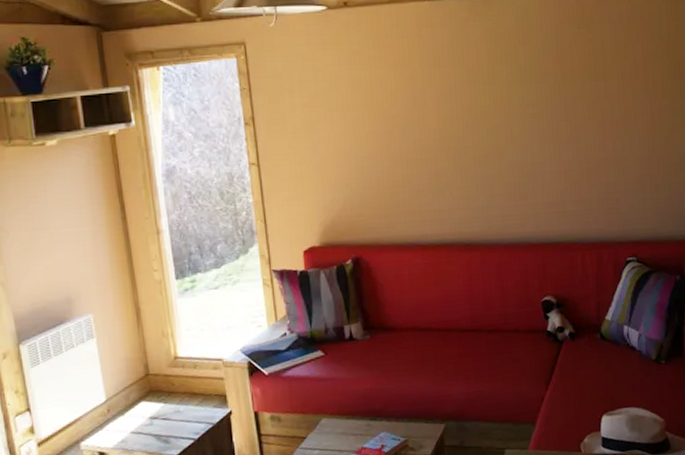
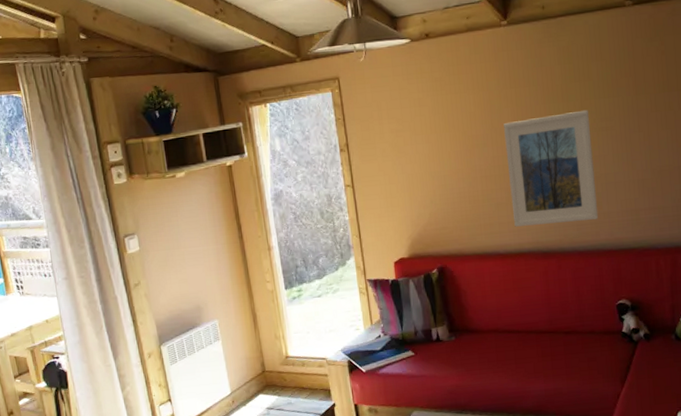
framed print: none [426,94,524,216] -> present [504,110,599,227]

